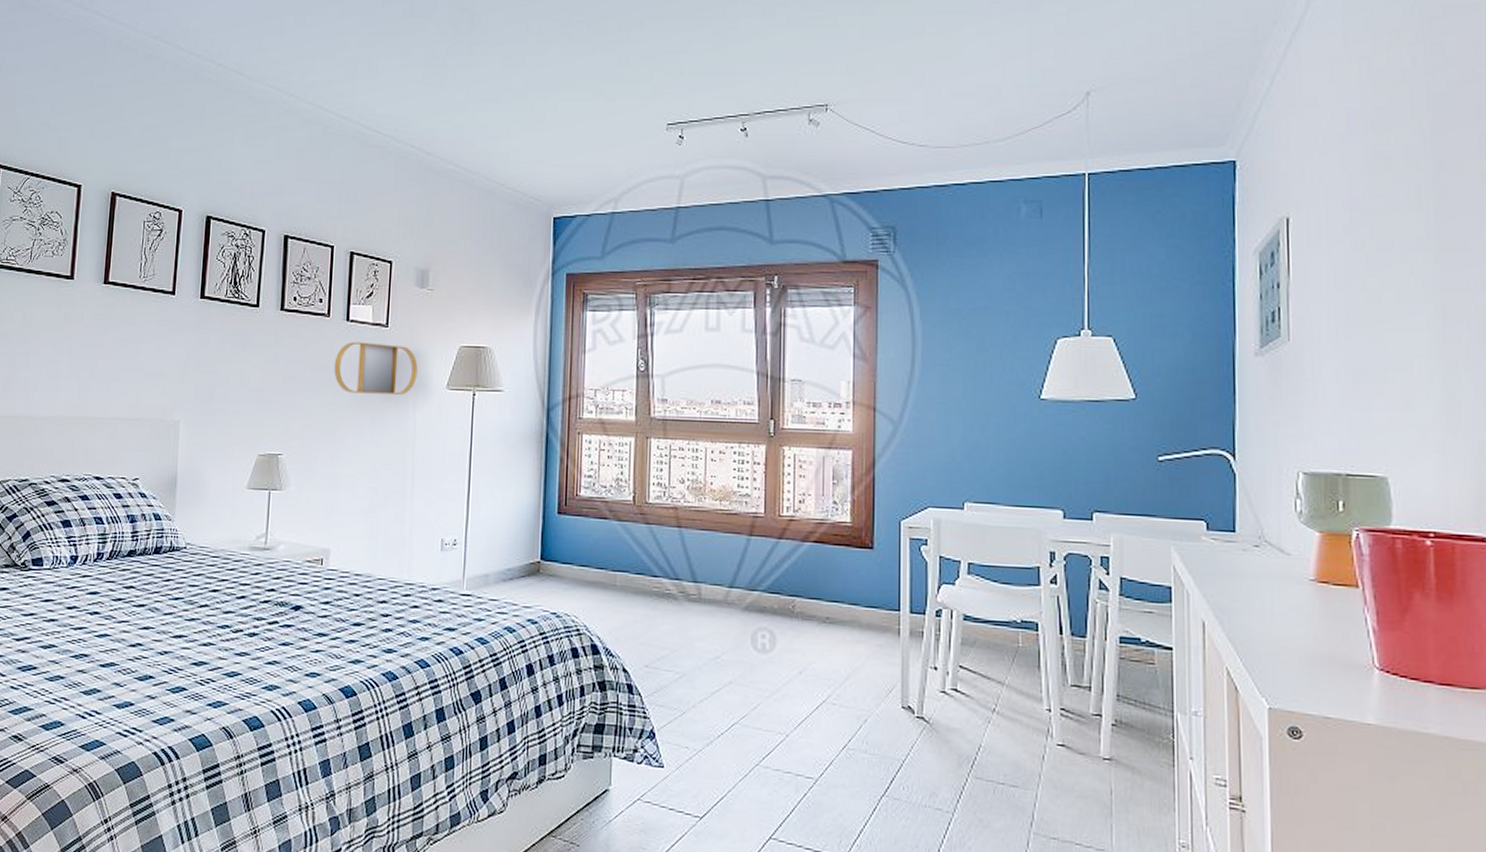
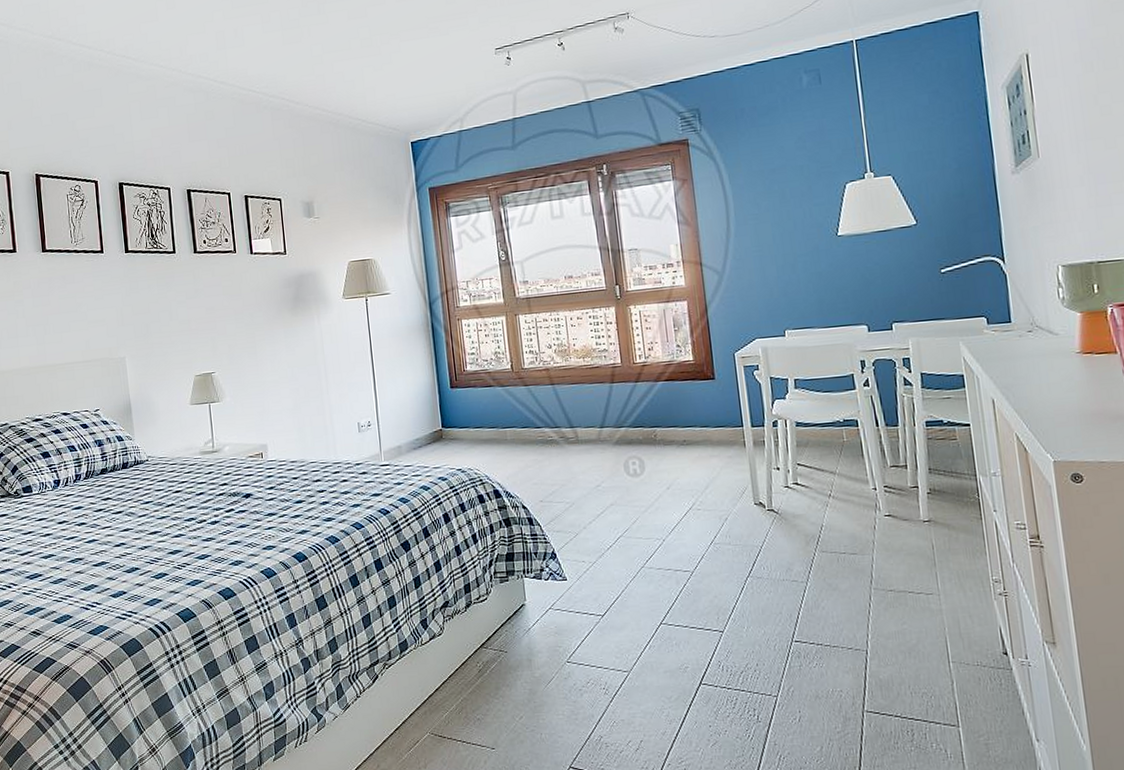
home mirror: present [334,341,418,395] -> none [246,268,317,314]

